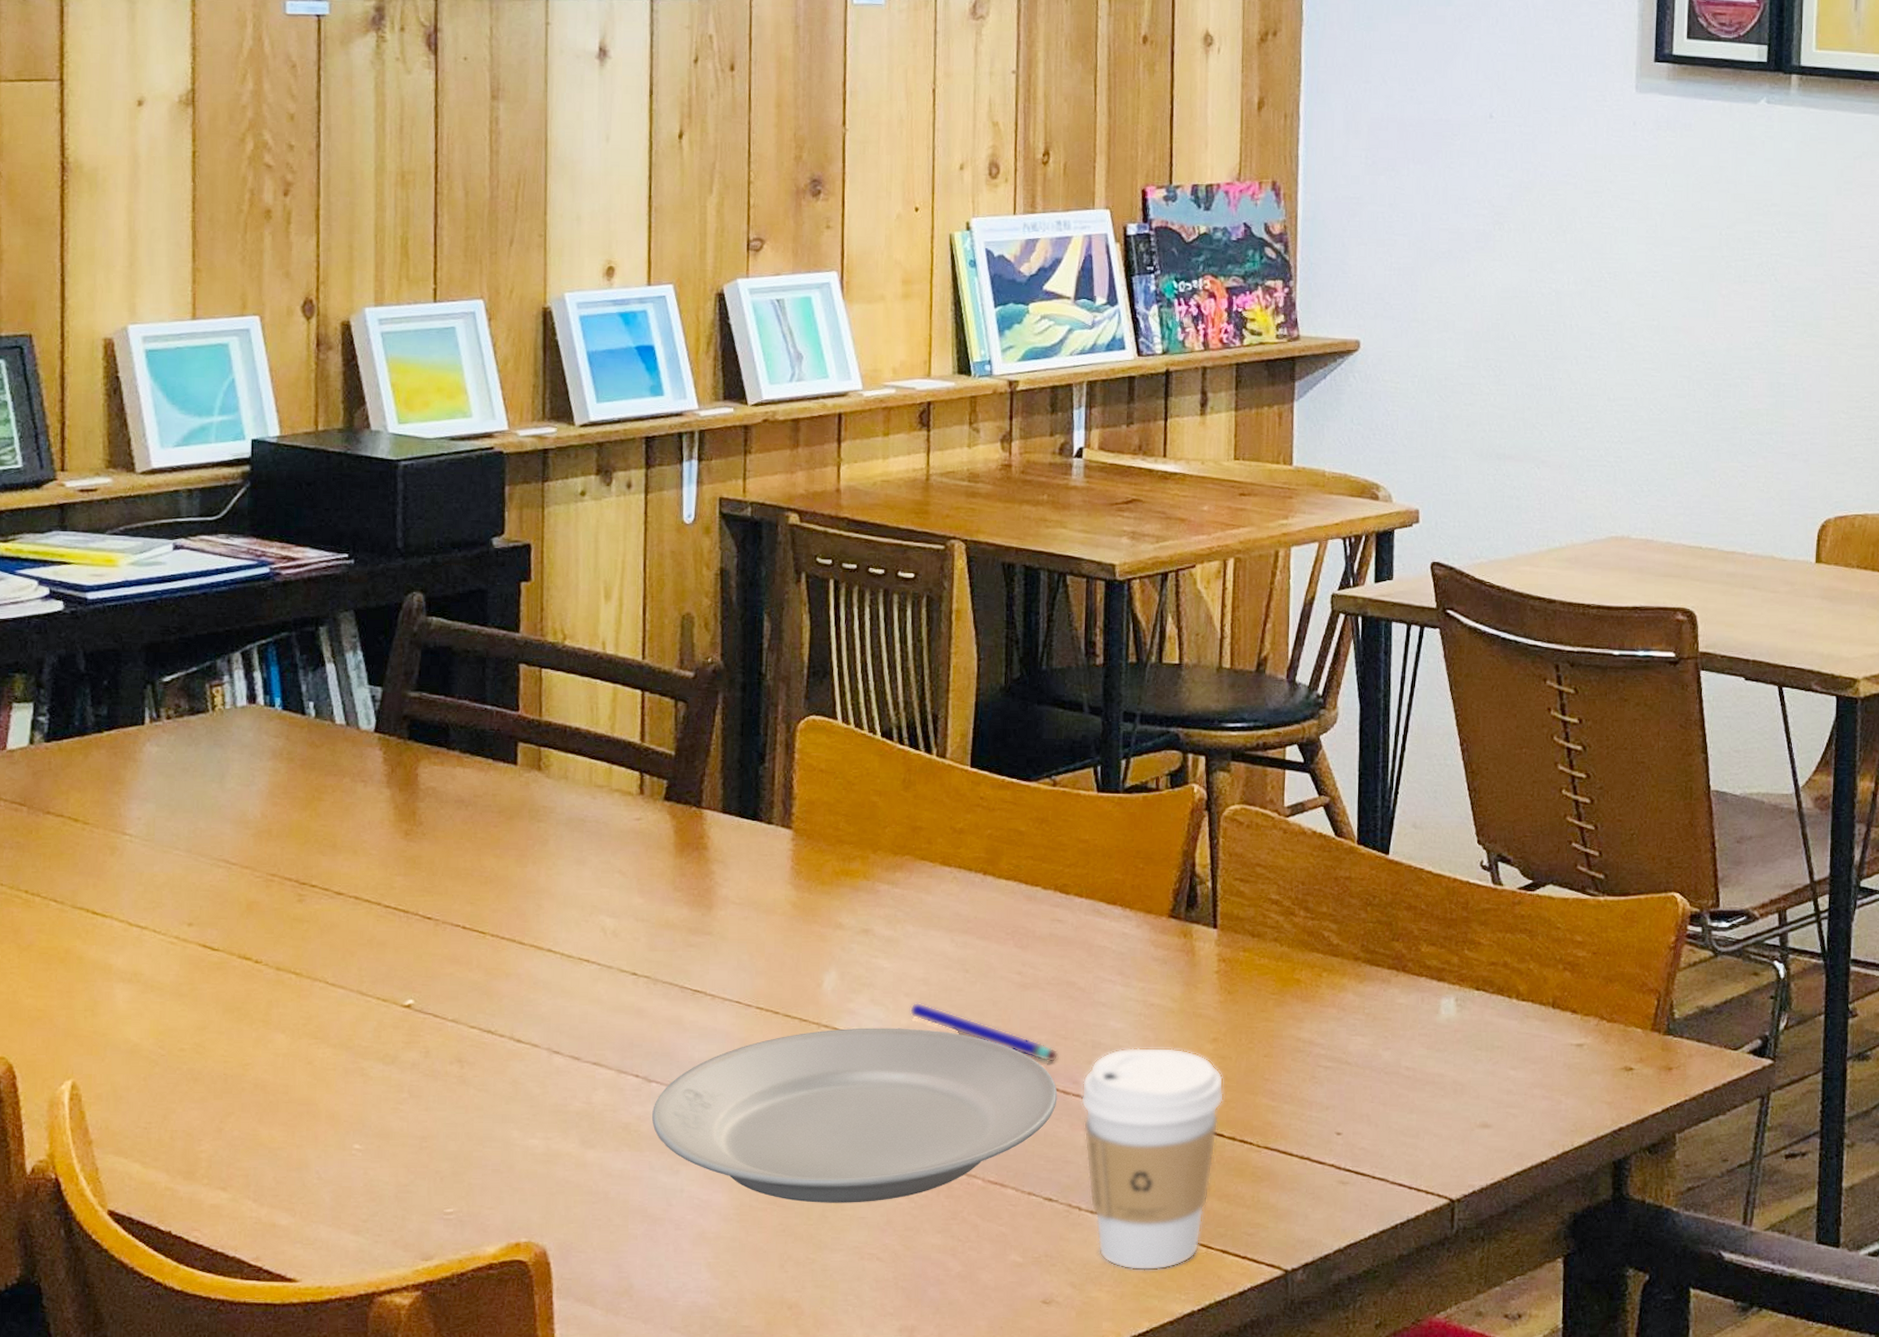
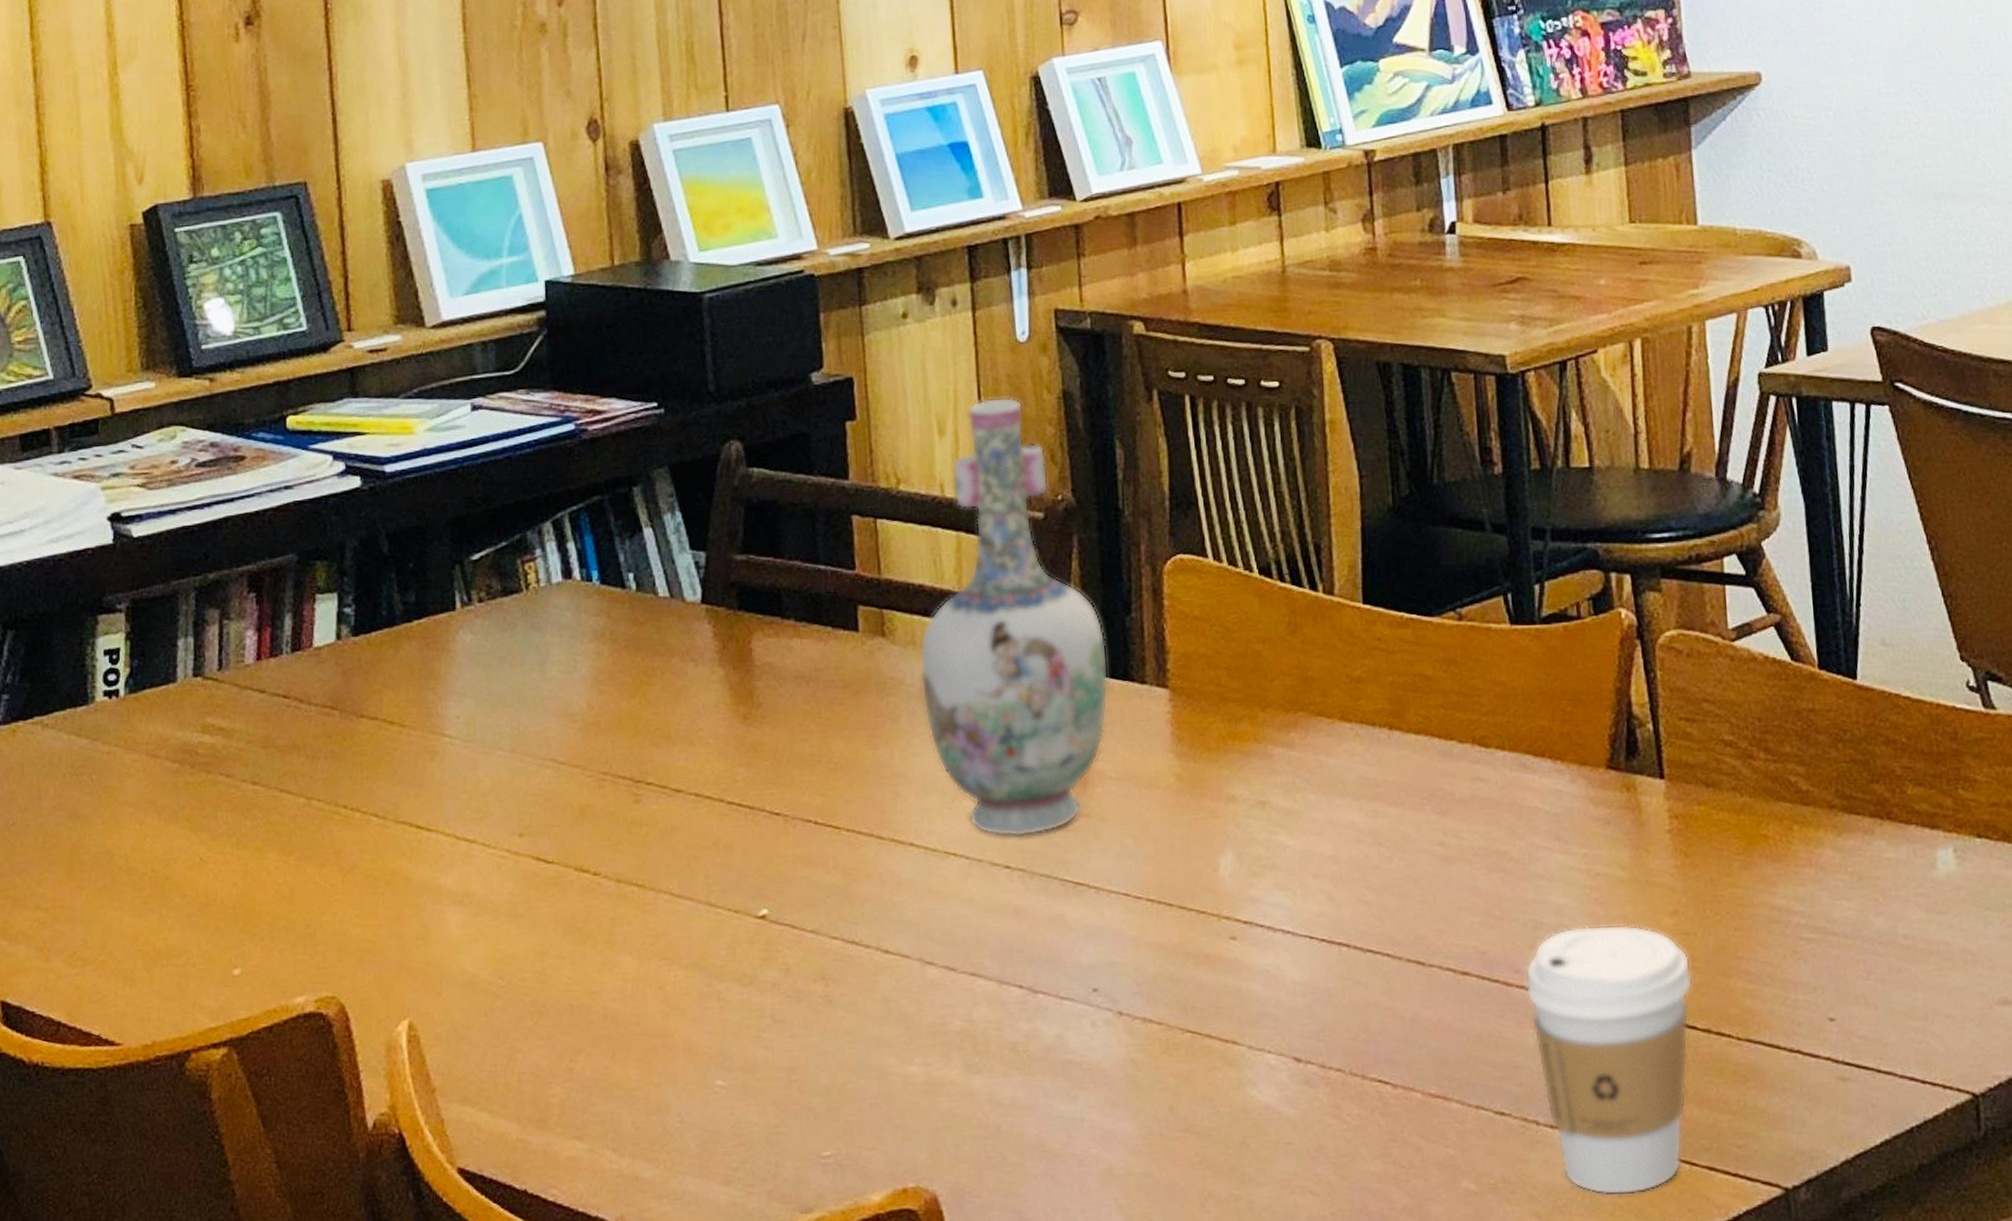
vase: none [570,570,740,949] -> present [919,397,1109,837]
plate: present [652,1027,1058,1203] -> none [1041,915,1499,1128]
pen: present [909,1002,1059,1062] -> none [1319,884,1496,949]

